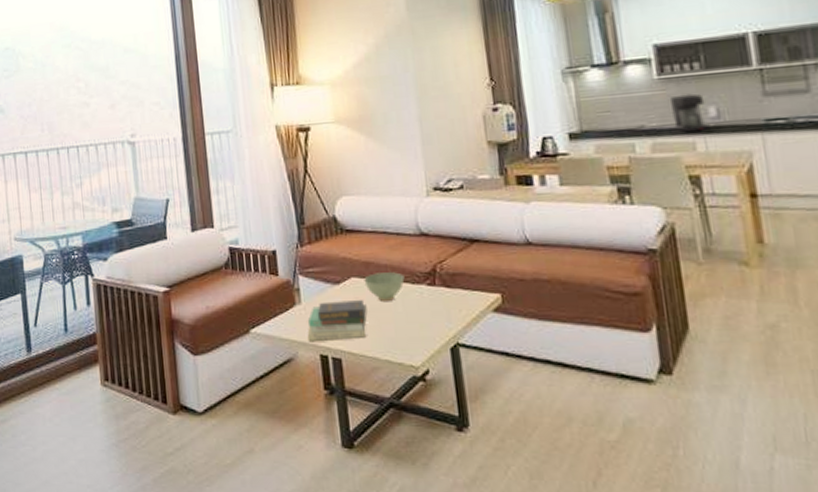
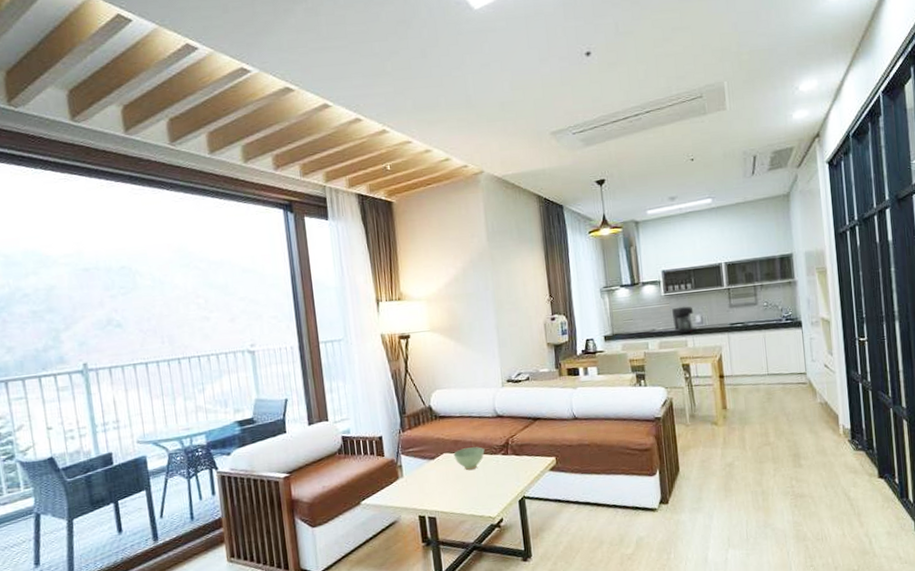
books: present [307,300,368,342] -> none [408,470,457,507]

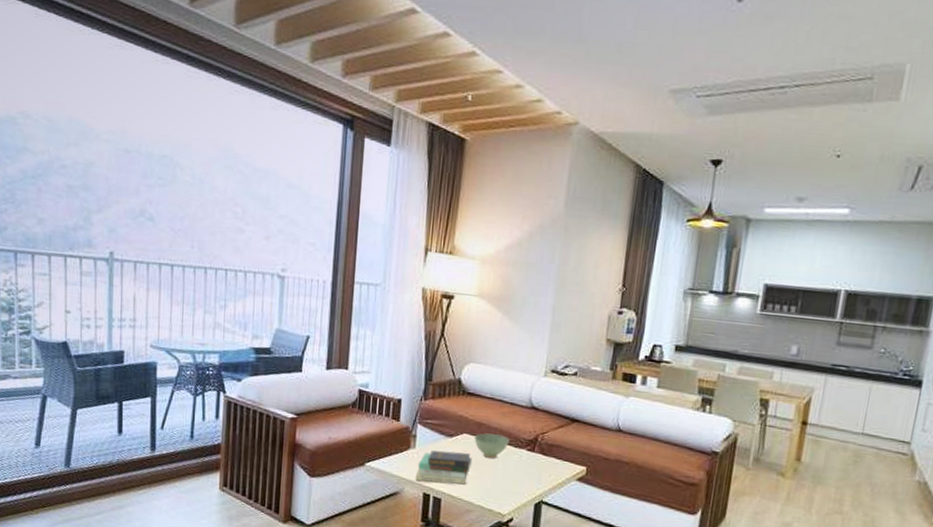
books: none [408,470,457,507] -> present [415,450,472,485]
coffee maker: present [672,306,698,334] -> none [761,331,791,365]

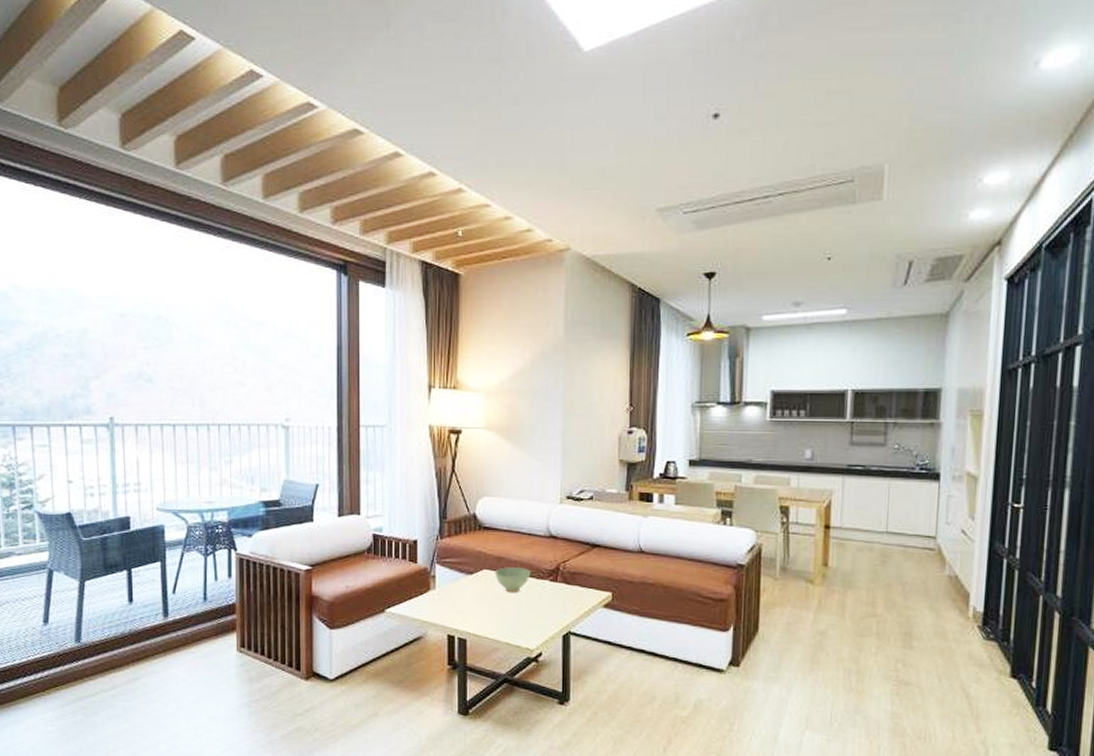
books: present [415,450,472,485] -> none [438,589,494,624]

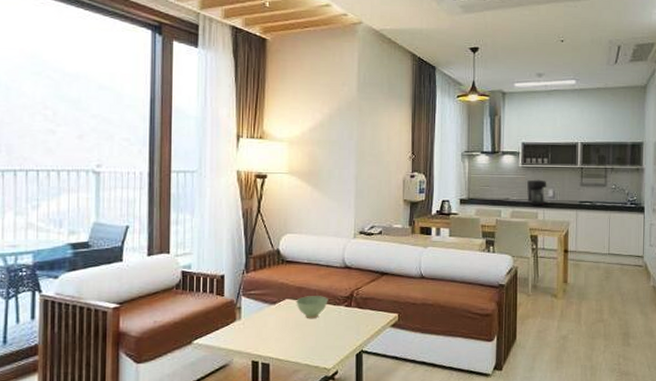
coffee maker: none [776,436,806,470] -> present [527,179,549,206]

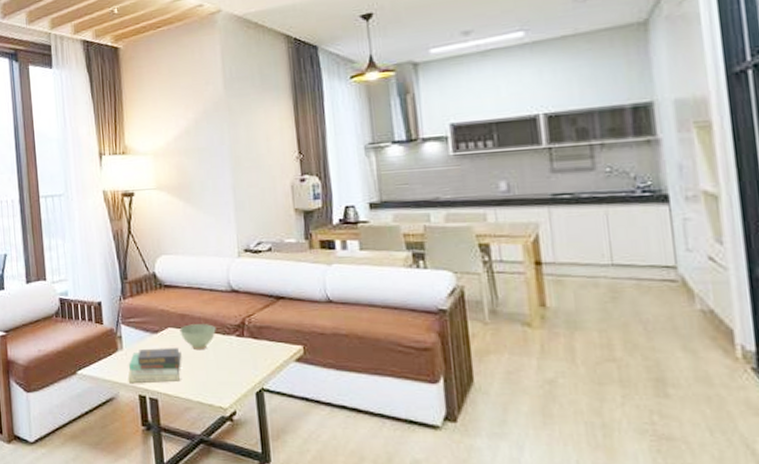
books: none [243,317,296,351] -> present [127,348,182,384]
coffee maker: present [527,179,549,206] -> none [465,169,502,205]

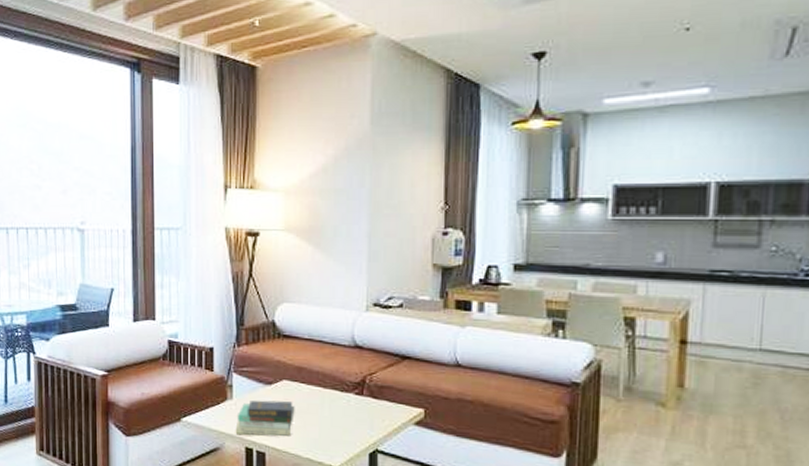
bowl: present [179,324,216,349] -> none [295,378,334,405]

